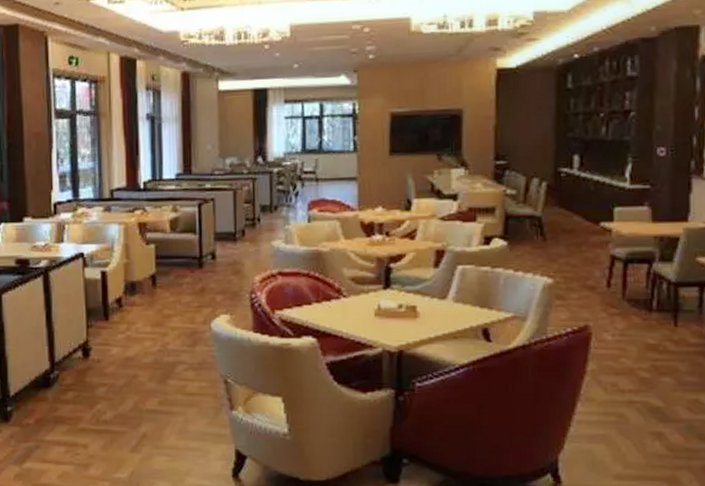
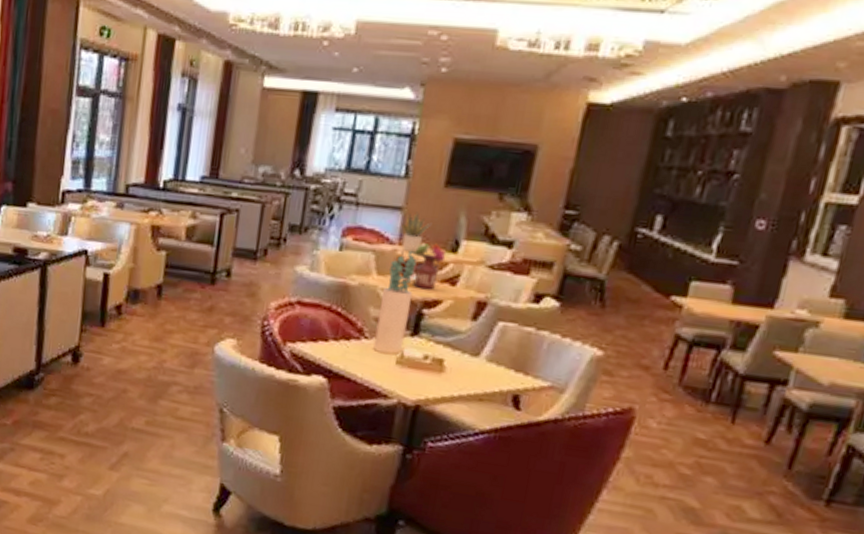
vase: none [351,209,379,309] -> present [373,245,417,356]
potted plant: none [358,180,383,216] -> present [401,212,431,253]
flower arrangement: none [373,205,402,247] -> present [413,243,446,290]

